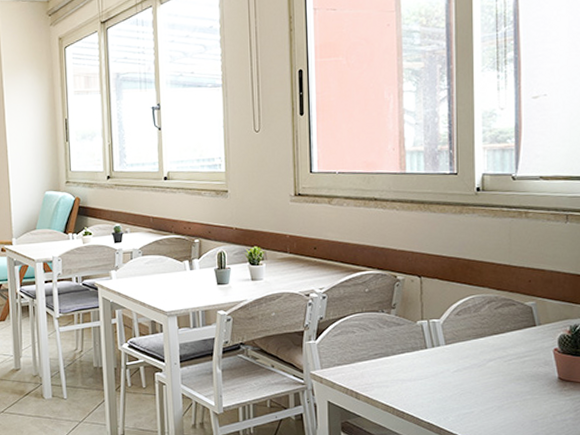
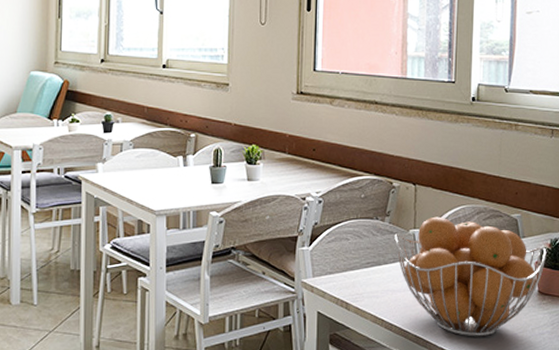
fruit basket: none [401,307,566,424] -> present [394,216,547,337]

